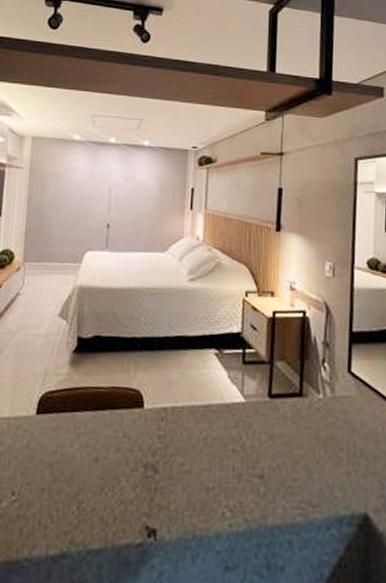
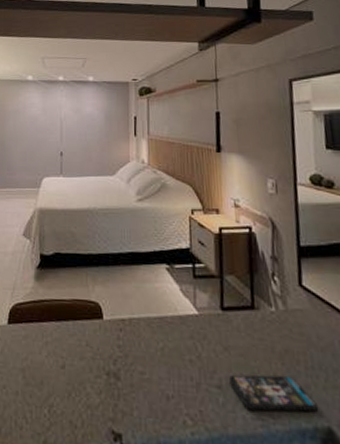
smartphone: none [272,463,358,500] -> present [229,374,319,412]

